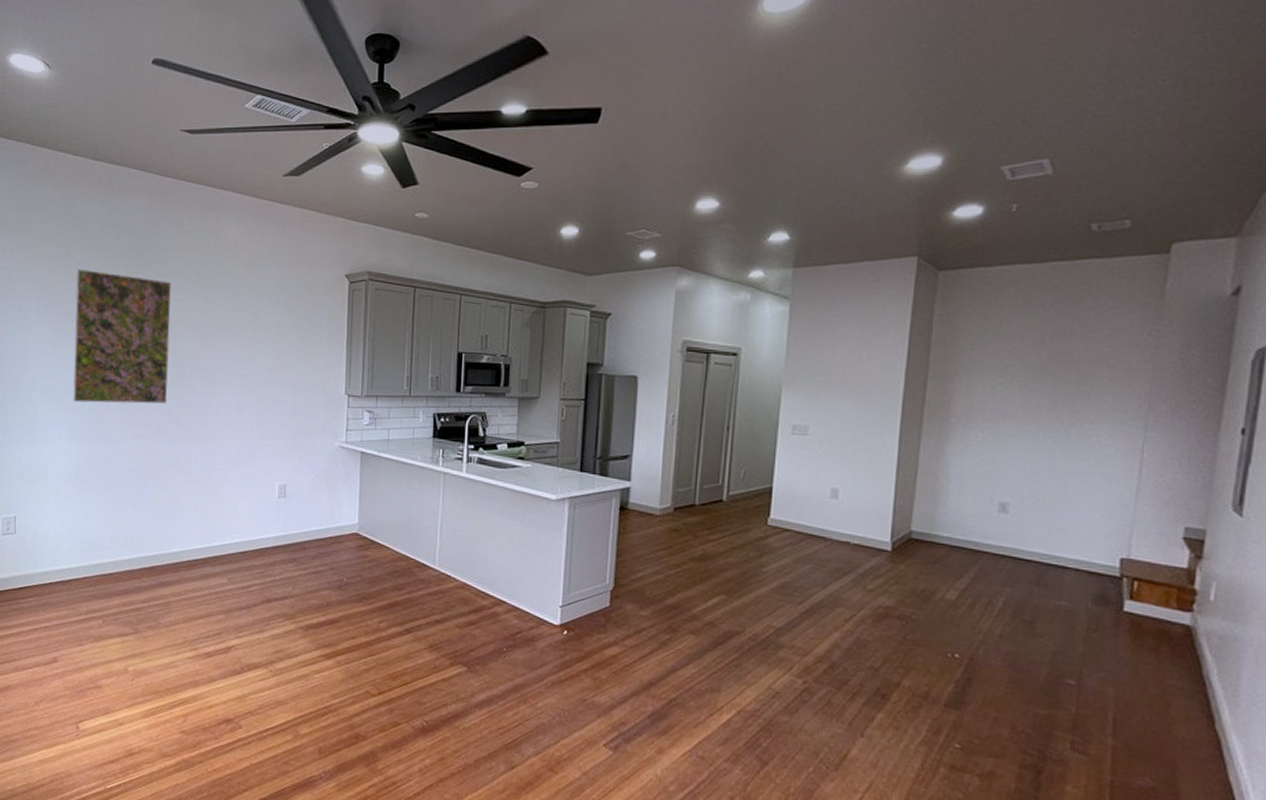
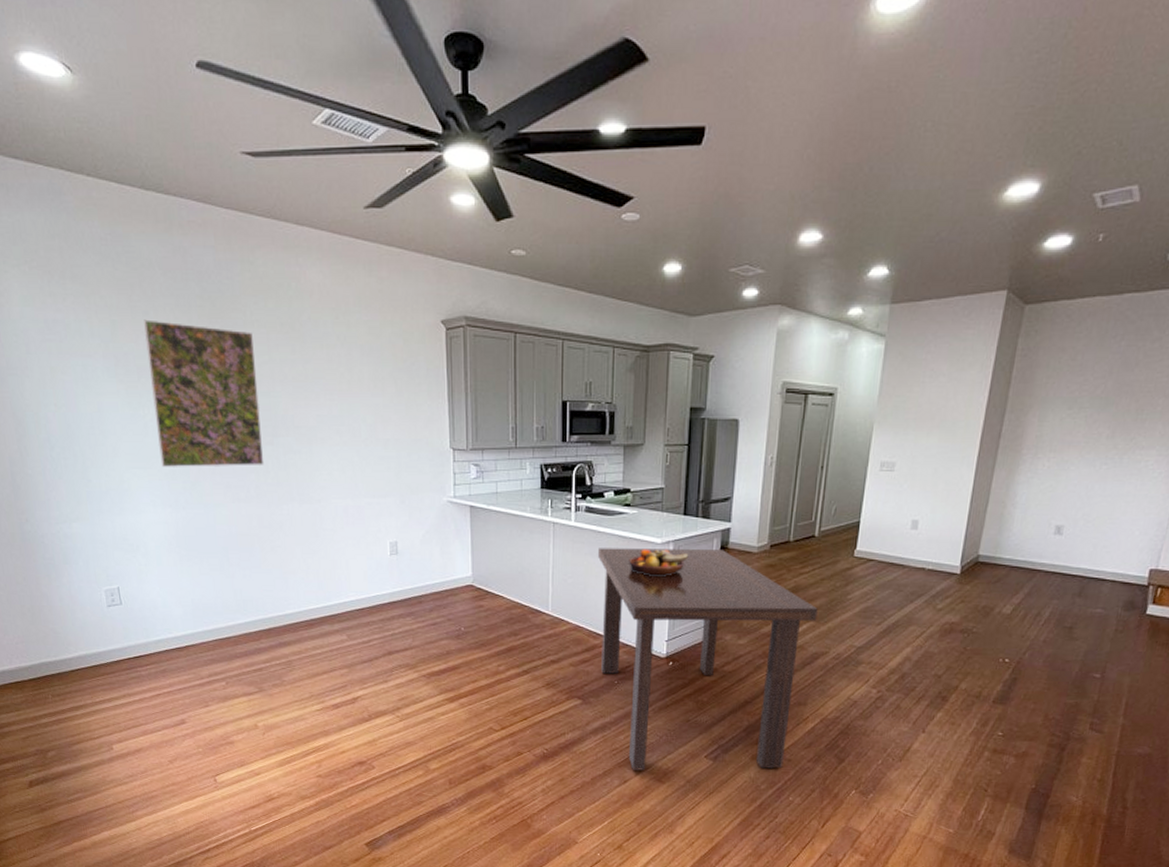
dining table: none [489,501,729,767] -> present [598,548,818,771]
fruit bowl: none [521,504,586,536] -> present [629,549,689,576]

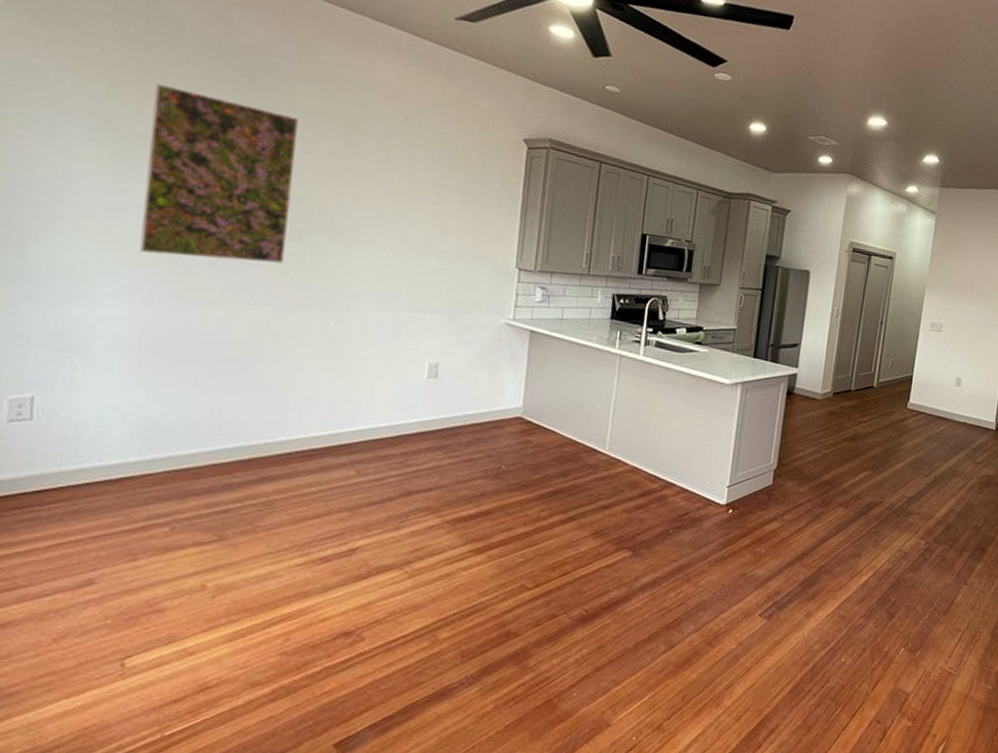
dining table: present [598,548,818,771] -> none [656,385,874,633]
fruit bowl: present [629,549,689,576] -> none [695,389,756,419]

